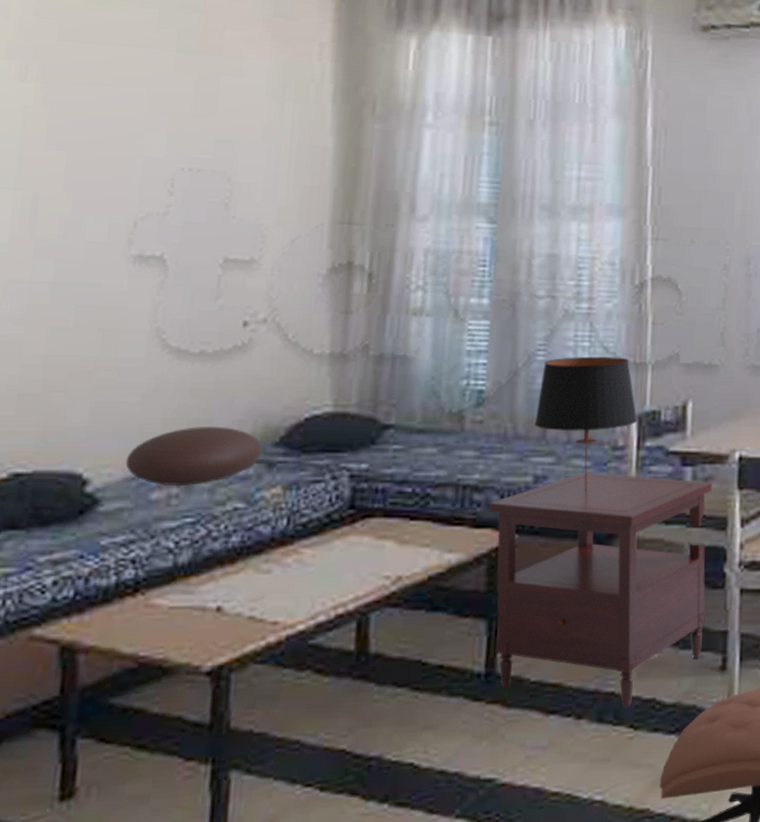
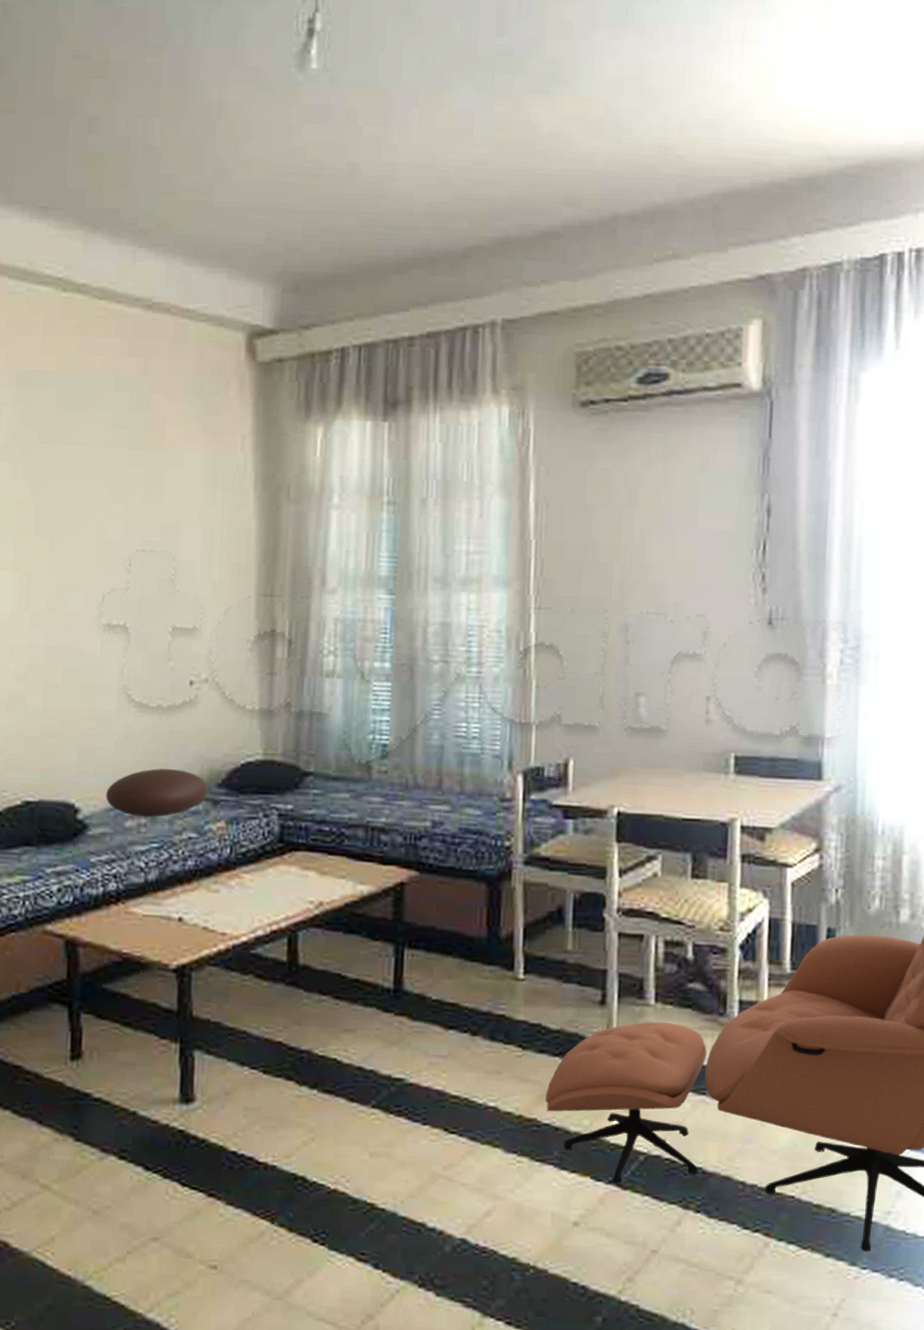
side table: present [489,472,713,707] -> none [394,820,593,1029]
table lamp: present [534,356,637,489] -> none [431,716,523,836]

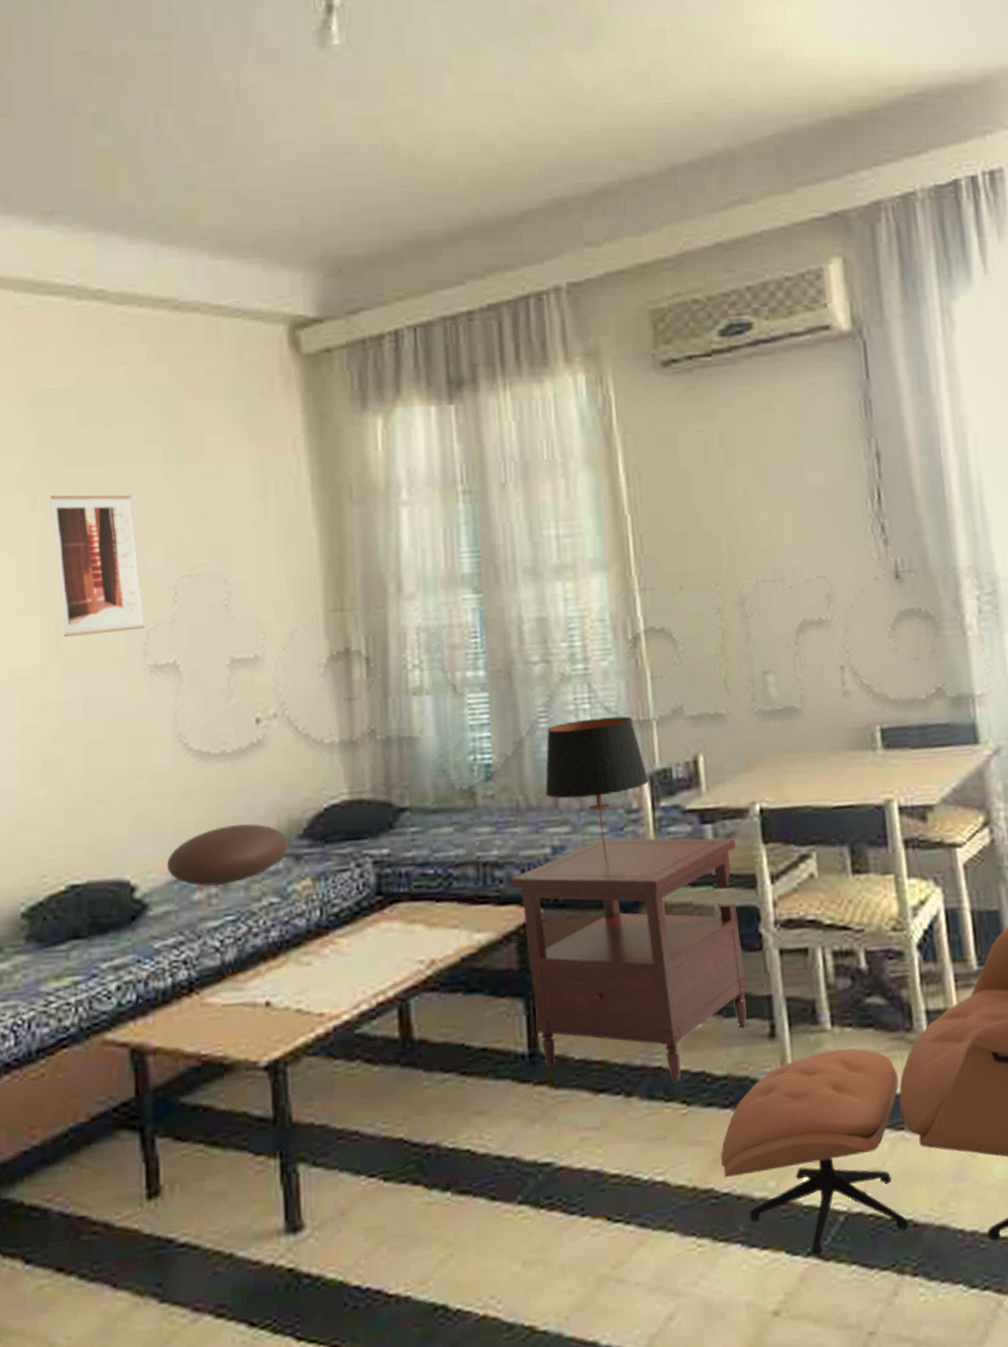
wall art: none [28,466,102,593] -> present [50,494,145,638]
side table: none [394,820,593,1029] -> present [511,838,748,1082]
table lamp: none [431,716,523,836] -> present [545,716,649,857]

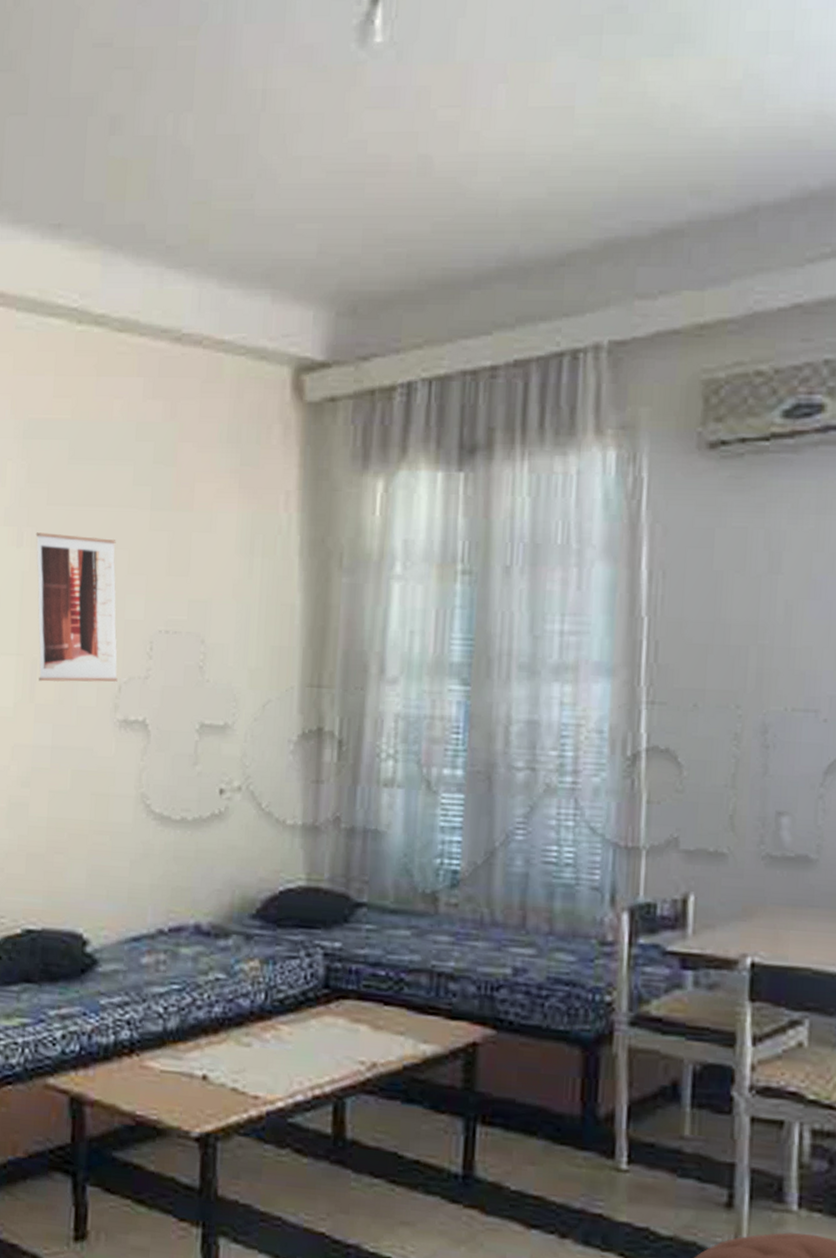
cushion: present [166,823,288,886] -> none [118,893,240,953]
side table: present [511,838,748,1082] -> none [465,967,719,1233]
table lamp: present [545,716,649,857] -> none [512,837,629,987]

